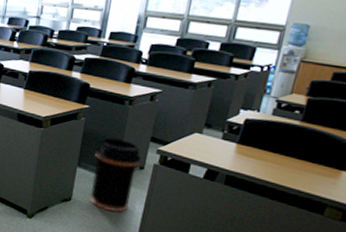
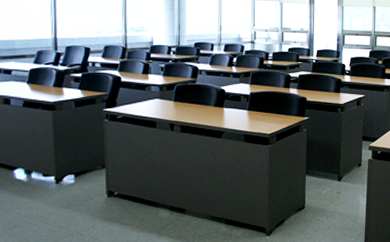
trash can: present [90,137,141,212] -> none [320,142,357,211]

